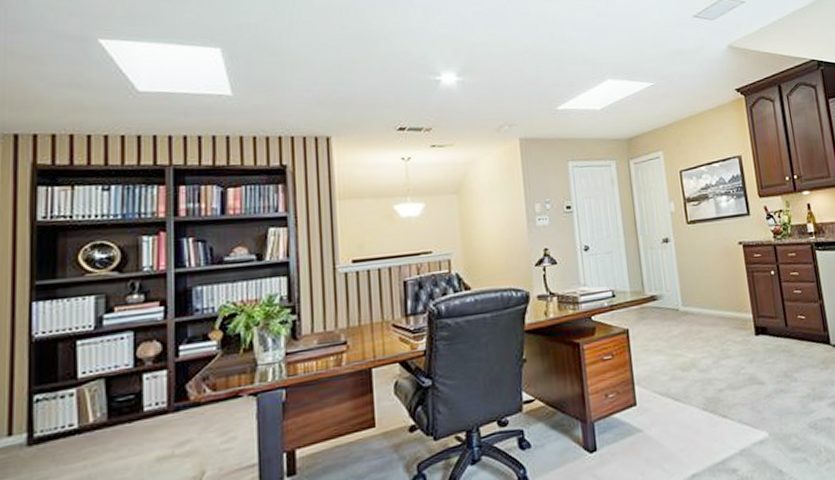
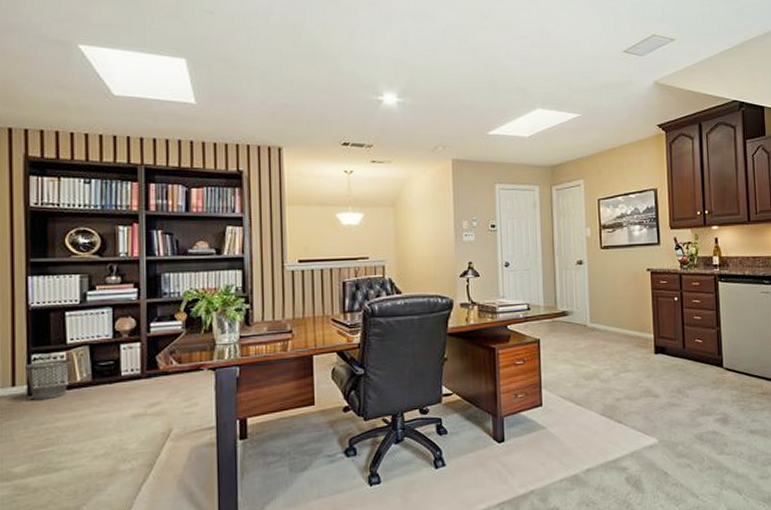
wastebasket: none [26,397,84,450] -> present [25,359,72,400]

